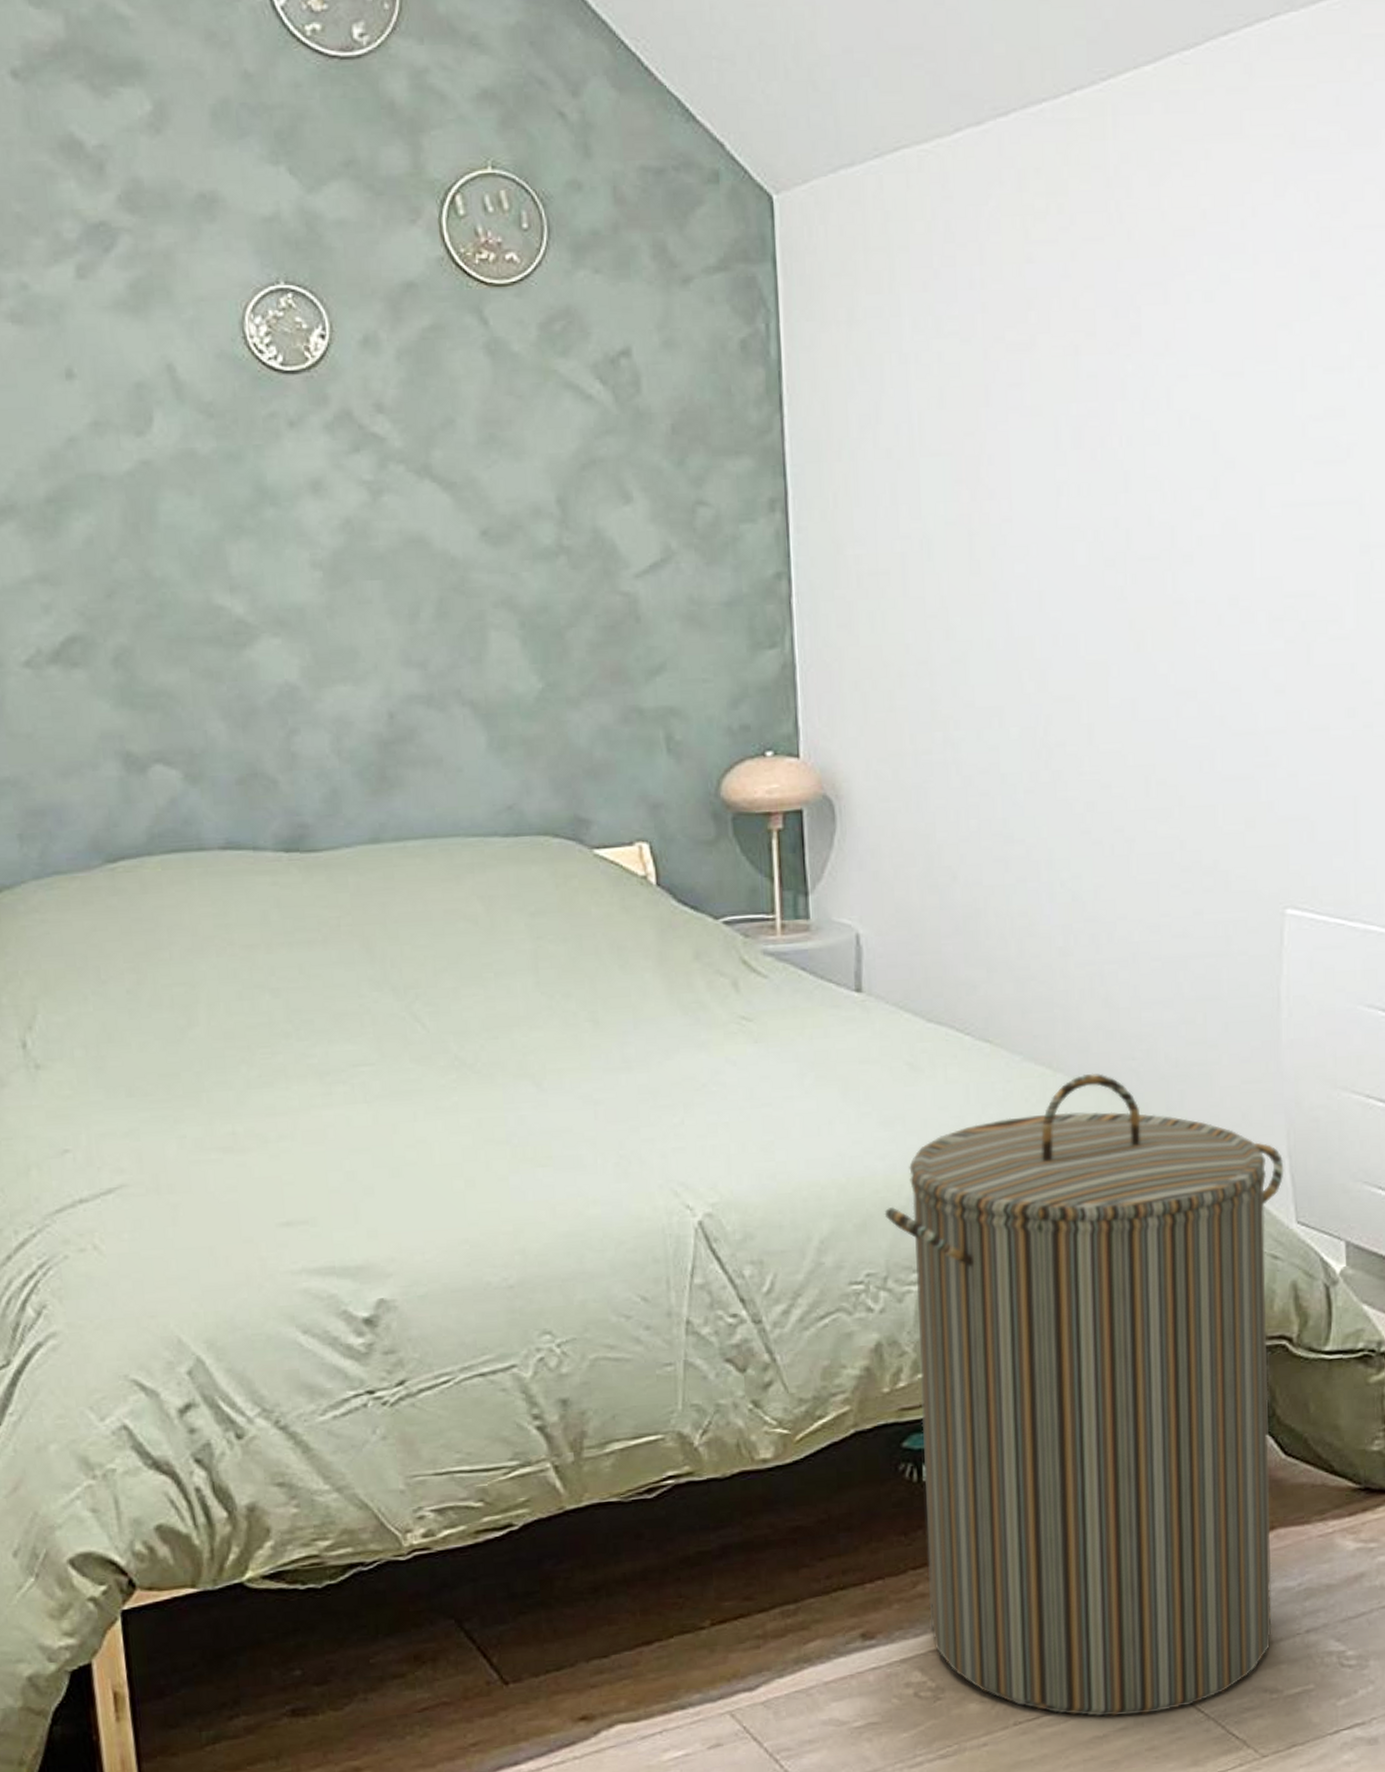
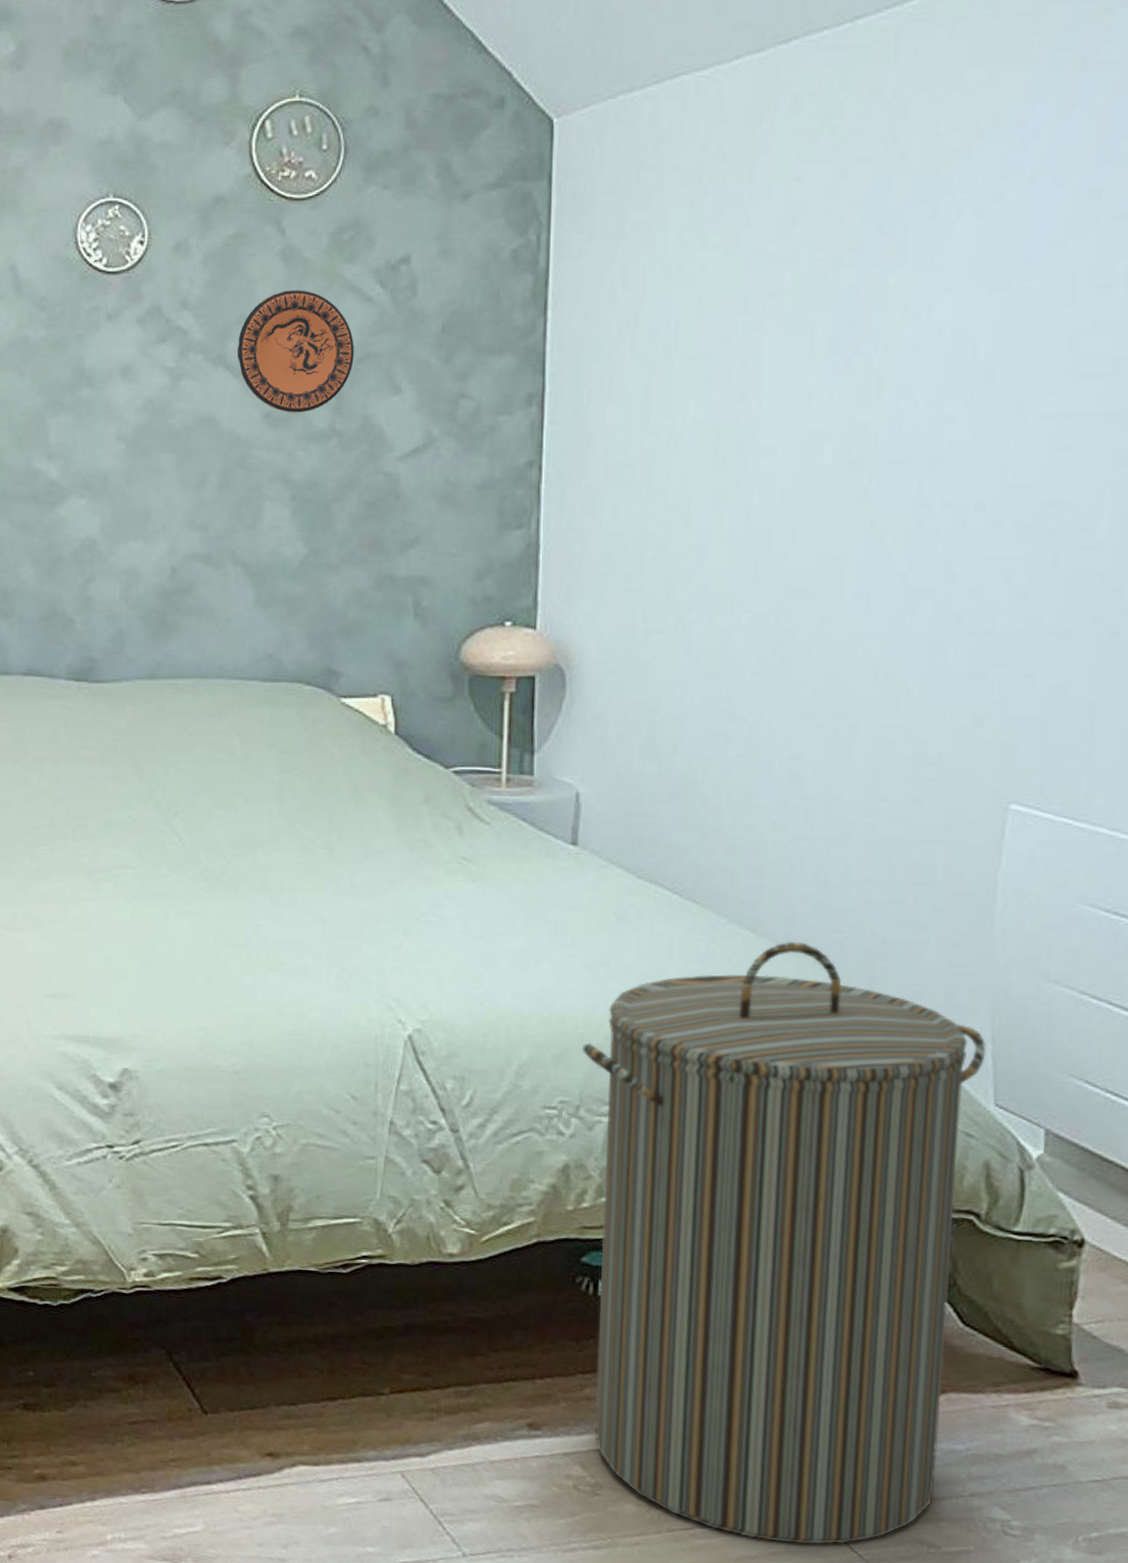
decorative plate: none [443,388,578,529] -> present [236,290,354,413]

